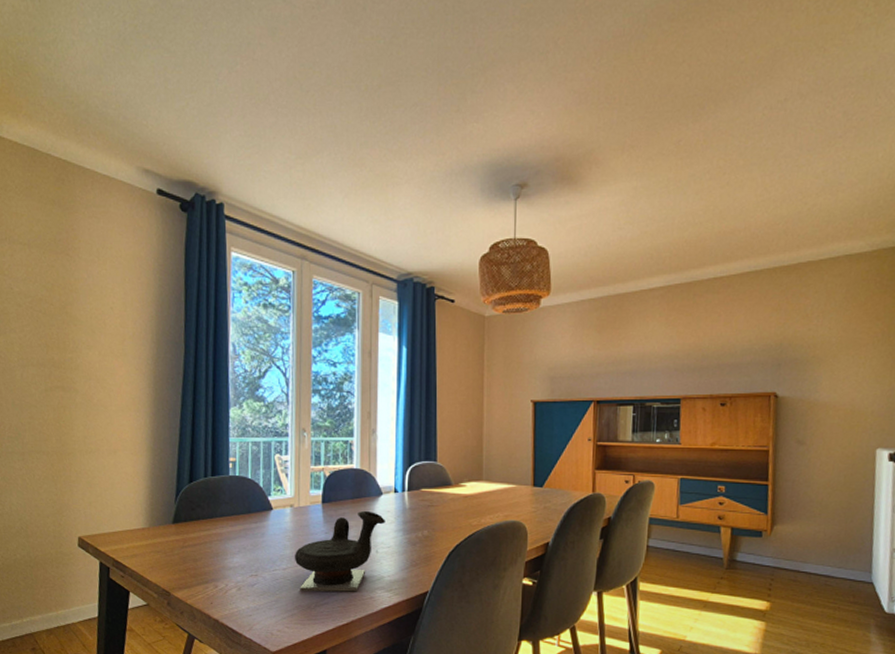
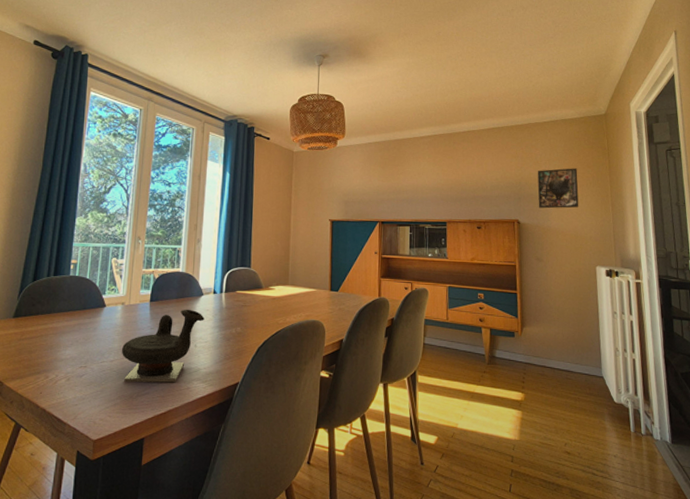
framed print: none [804,321,862,377] -> present [537,168,579,209]

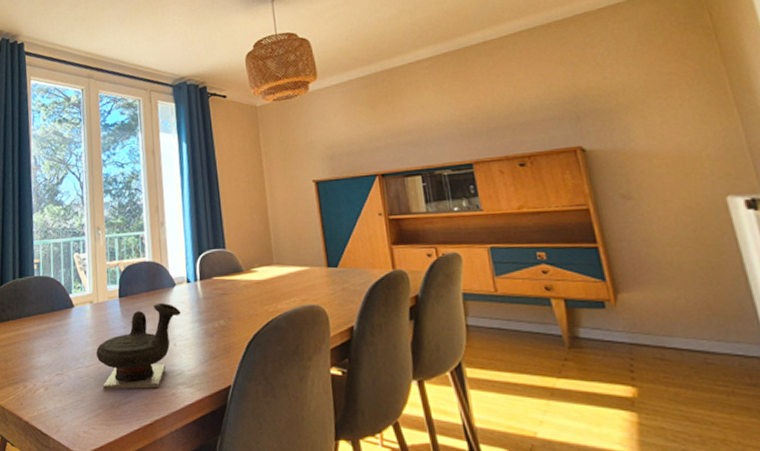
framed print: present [537,168,579,209] -> none [599,62,679,127]

